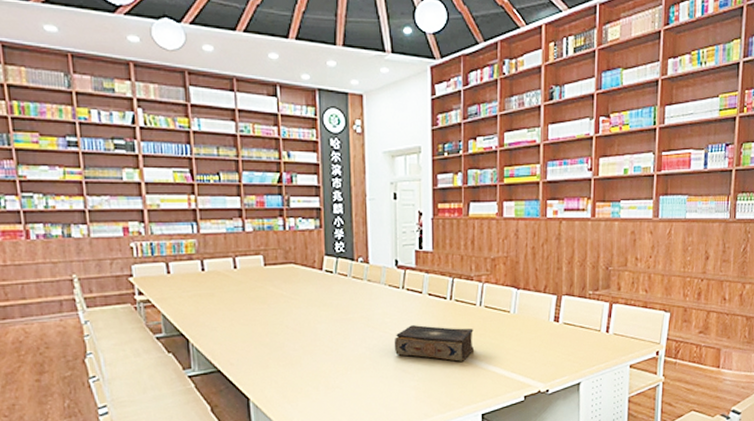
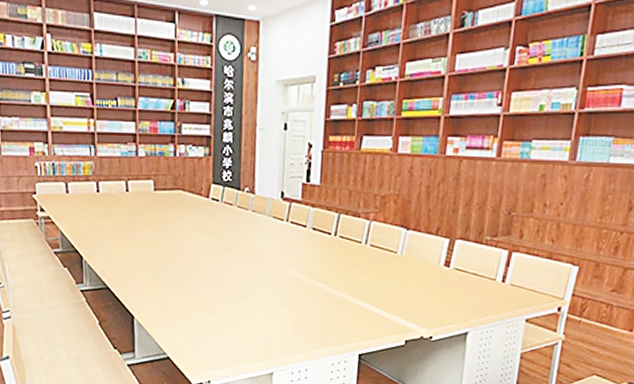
book: present [394,325,474,362] -> none [274,259,357,299]

